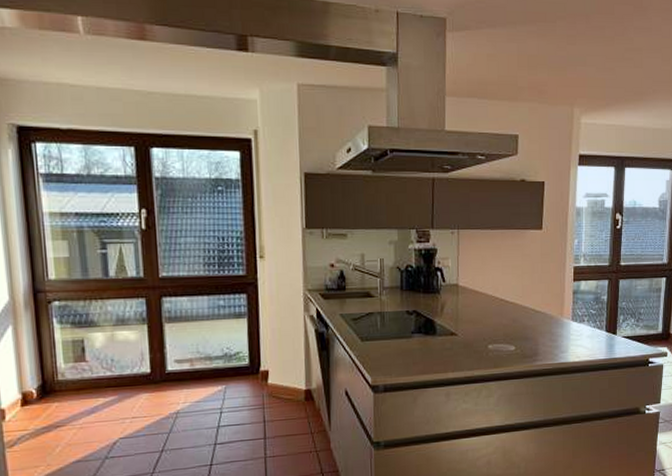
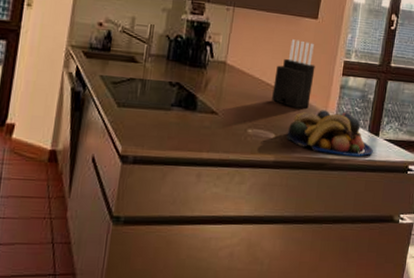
knife block: none [507,252,546,320] -> present [272,39,315,109]
fruit bowl: none [526,315,613,358] -> present [286,110,373,157]

